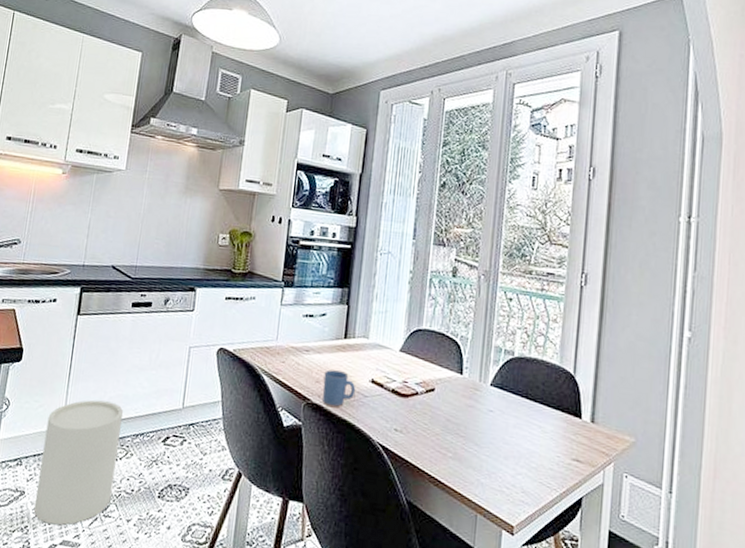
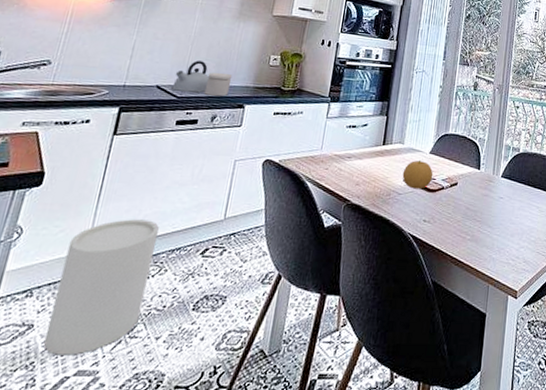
kettle: none [126,240,161,274] -> present [171,60,210,93]
jar: none [156,252,183,279] -> present [204,72,233,97]
mug: present [322,370,356,408] -> none [361,173,392,206]
fruit: none [368,358,405,393] -> present [402,160,433,189]

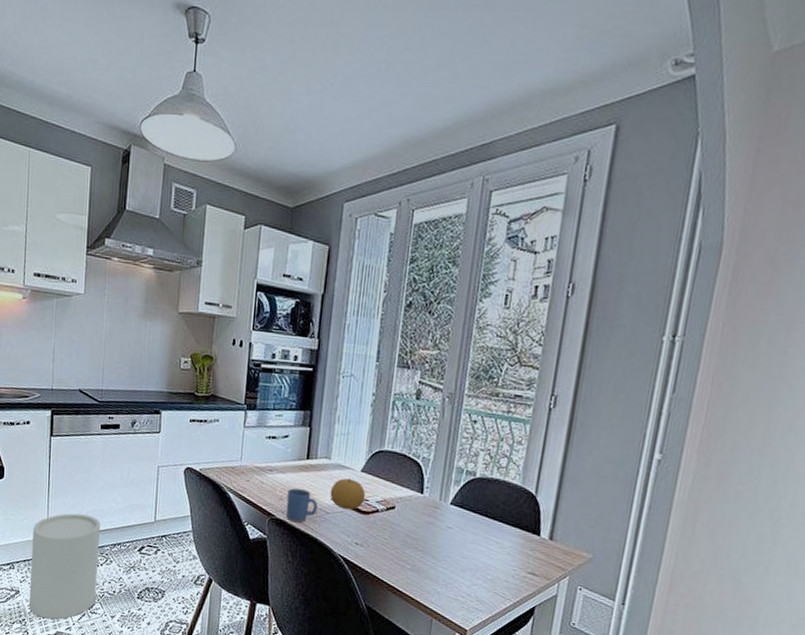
kettle: present [171,60,210,93] -> none [92,364,125,398]
jar: present [204,72,233,97] -> none [122,376,146,402]
mug: none [361,173,392,206] -> present [286,488,318,523]

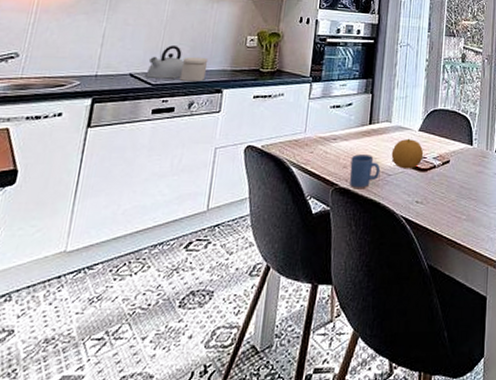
trash can: present [29,513,100,620] -> none [26,215,140,361]
kettle: none [92,364,125,398] -> present [145,45,185,80]
jar: none [122,376,146,402] -> present [179,57,209,83]

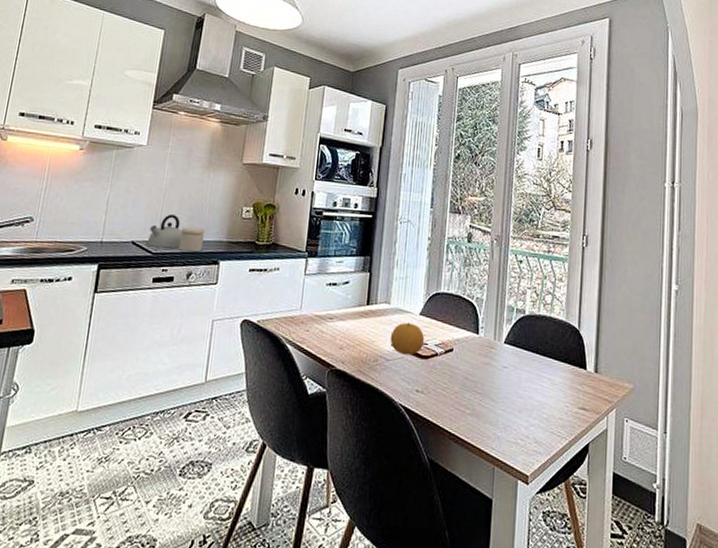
mug: present [349,154,381,189] -> none [346,336,379,373]

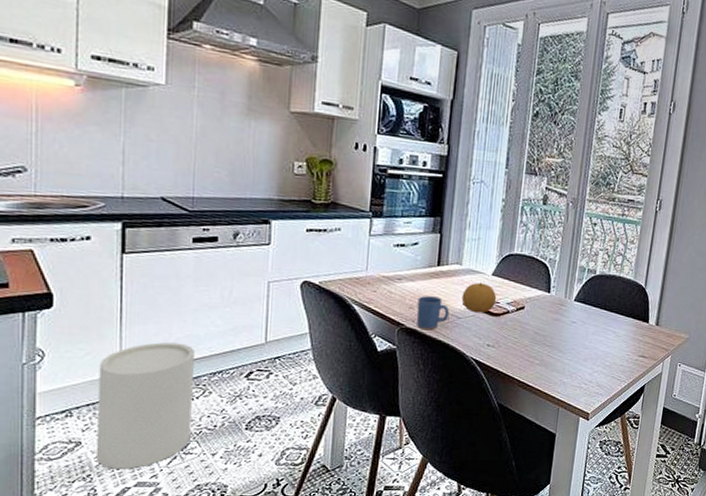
trash can: none [44,379,142,514] -> present [95,342,194,469]
kettle: present [146,214,183,249] -> none [180,167,224,206]
jar: present [178,227,206,253] -> none [220,182,251,211]
mug: none [346,336,379,373] -> present [416,296,450,330]

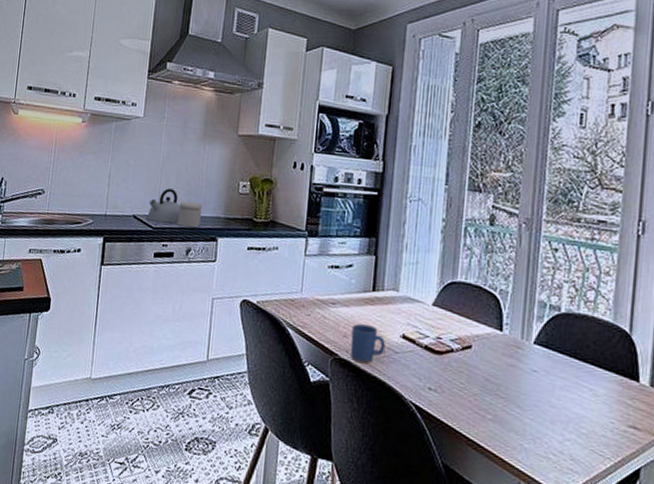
trash can: present [95,342,194,469] -> none [66,350,148,474]
kettle: none [180,167,224,206] -> present [147,188,181,224]
jar: none [220,182,251,211] -> present [177,201,203,229]
fruit: present [461,282,497,313] -> none [398,312,439,349]

